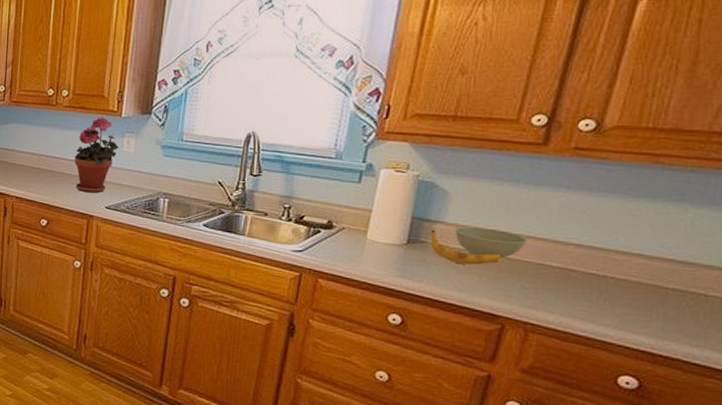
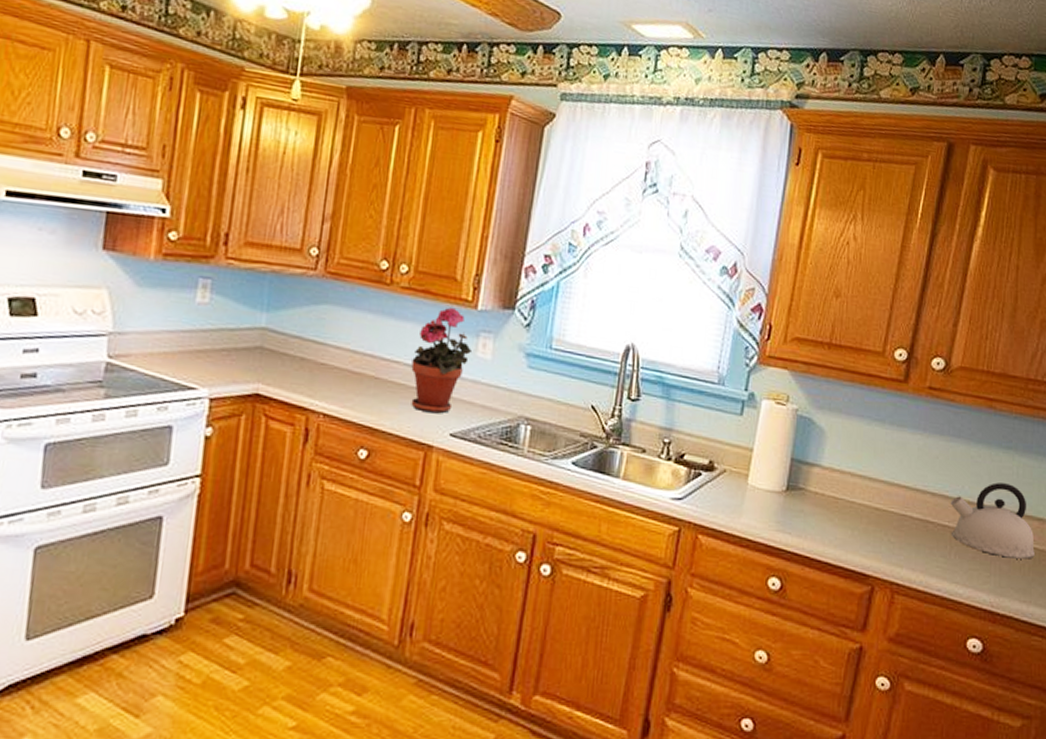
banana: present [430,229,503,265] -> none [808,474,872,516]
bowl: present [454,227,528,262] -> none [829,471,893,513]
kettle: none [599,234,714,307] -> present [950,482,1035,559]

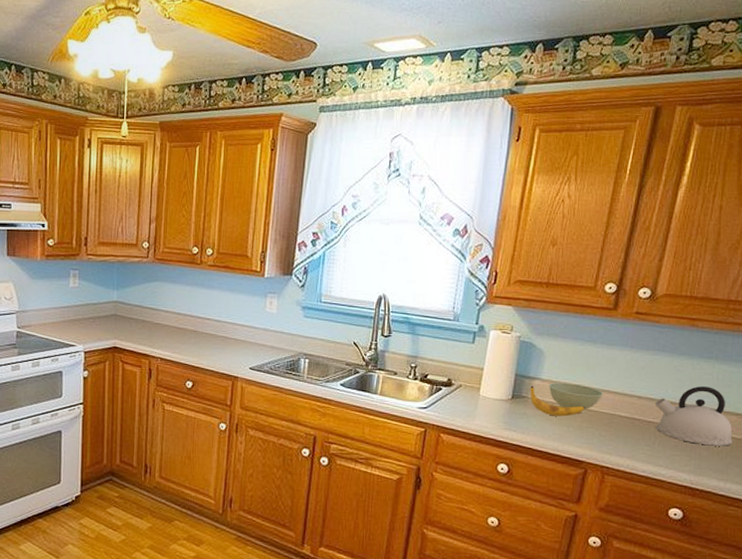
potted plant: present [411,307,473,414] -> none [219,277,263,354]
banana: none [808,474,872,516] -> present [530,385,585,417]
bowl: none [829,471,893,513] -> present [548,383,604,414]

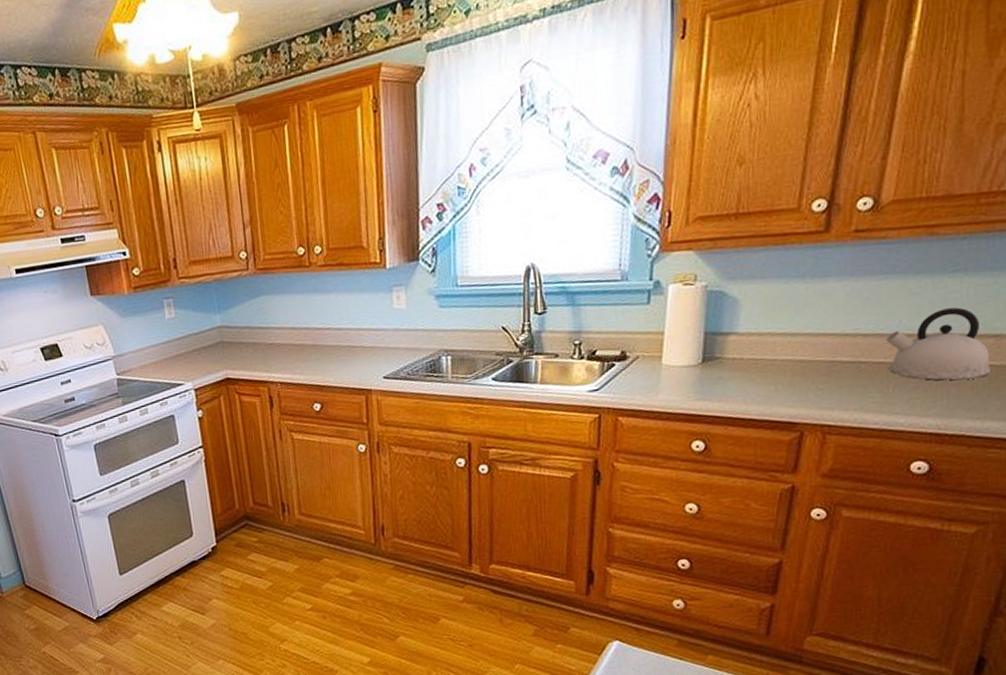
banana: present [530,385,585,417] -> none [724,342,796,375]
bowl: present [548,383,604,414] -> none [747,331,819,367]

